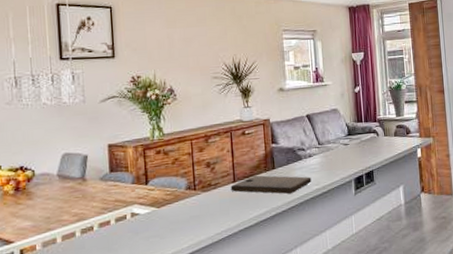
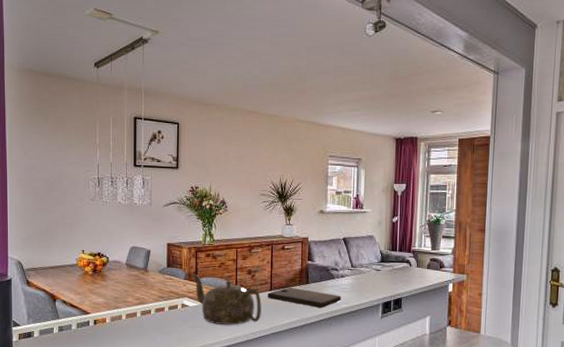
teapot: none [141,175,226,231] -> present [192,274,262,325]

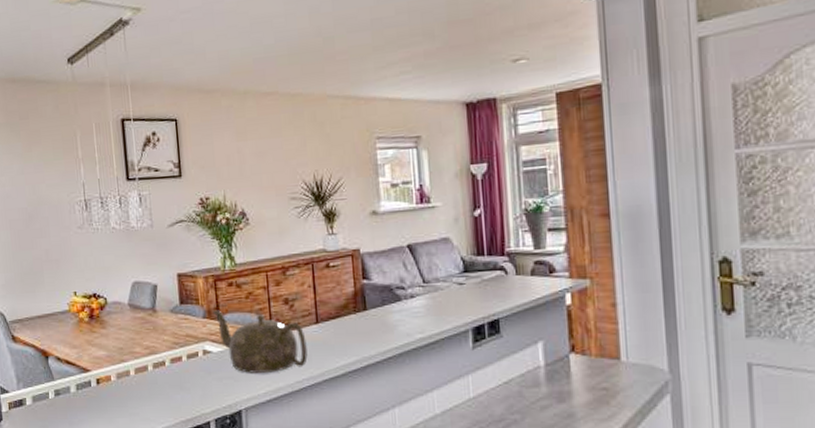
cutting board: present [267,287,341,309] -> none [313,316,414,342]

